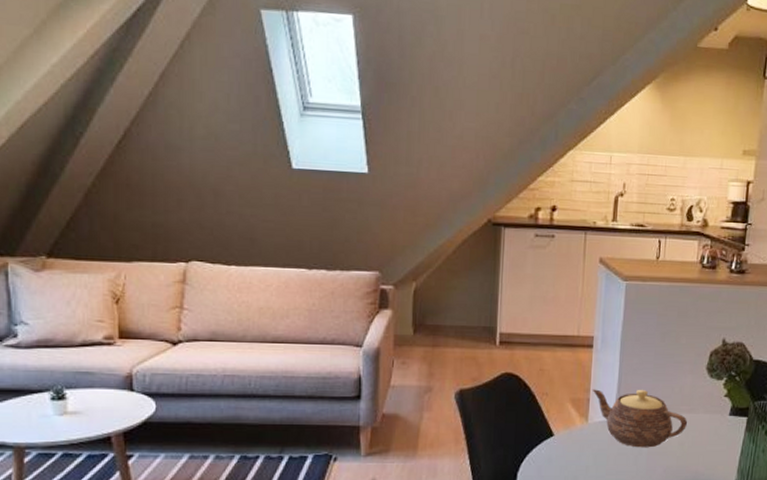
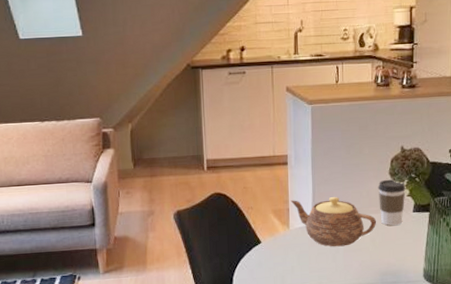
coffee cup: none [692,376,724,430] -> present [377,179,406,226]

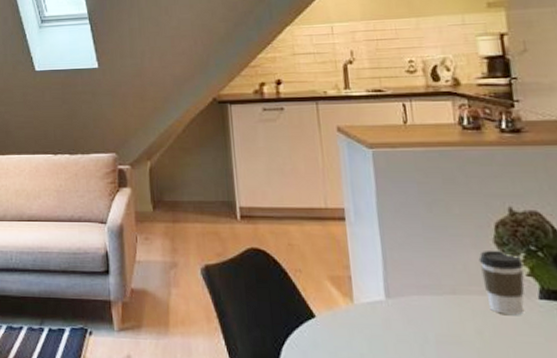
teapot: present [290,196,377,247] -> none [352,266,483,336]

